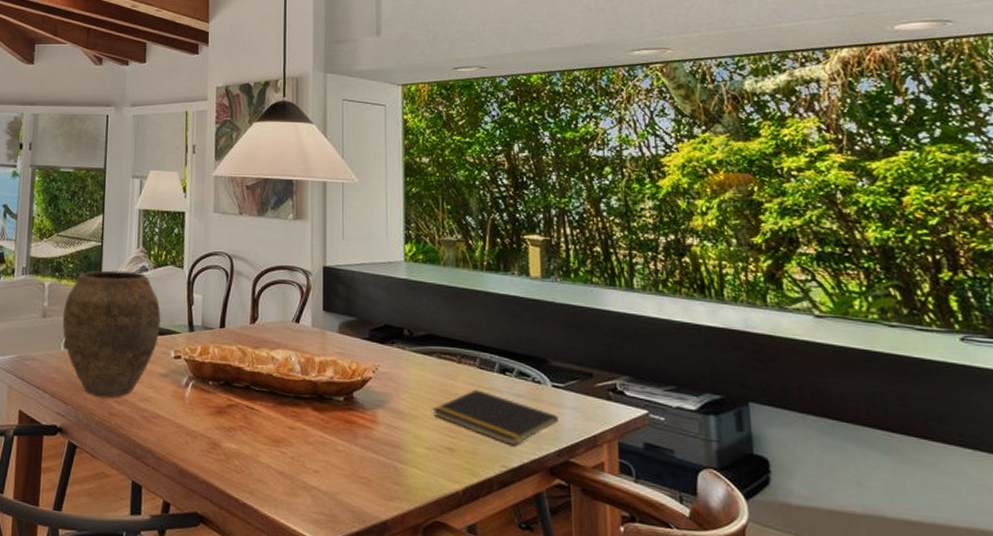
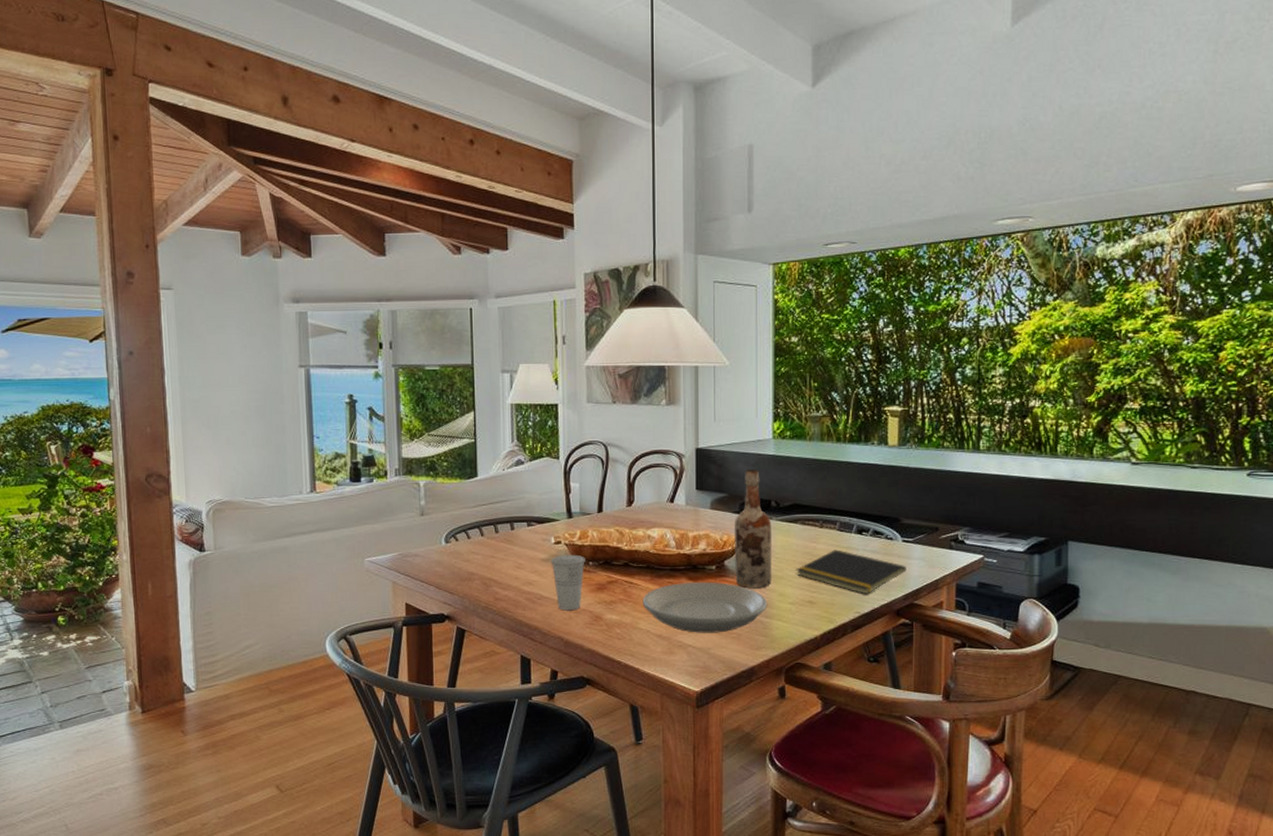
vase: present [62,270,161,398] -> none [441,465,539,585]
cup: none [169,371,205,435] -> present [550,554,585,611]
plate: none [264,413,402,476] -> present [642,581,768,633]
wine bottle: none [363,292,405,428] -> present [734,469,772,589]

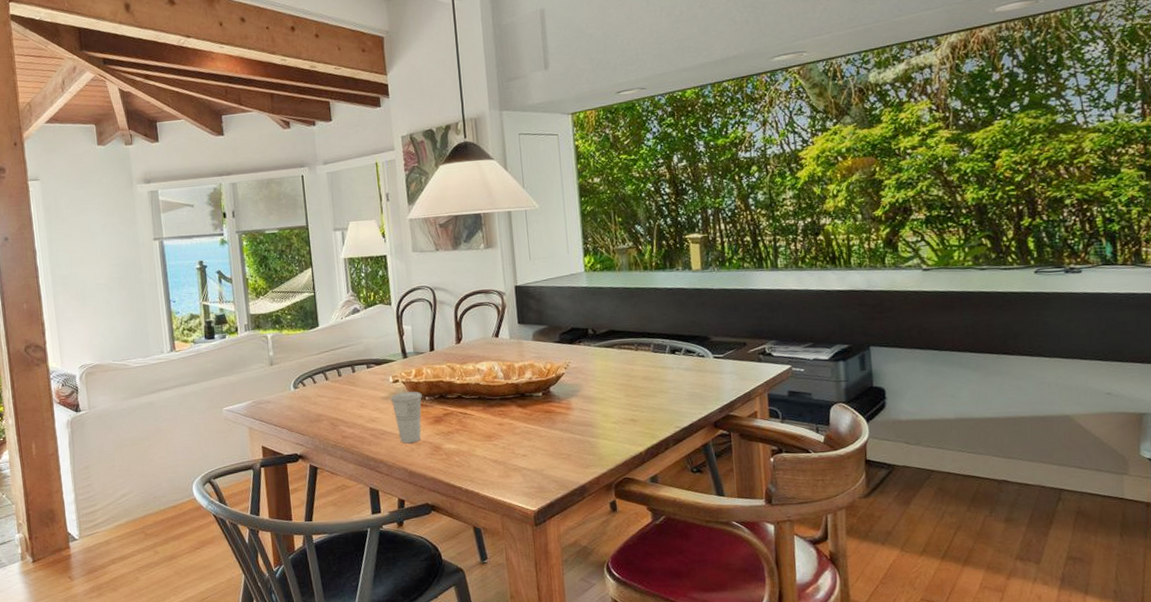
plate: present [642,581,768,633] -> none [477,408,593,456]
wine bottle: present [734,469,772,589] -> none [555,301,595,412]
notepad: present [796,549,906,595] -> none [616,369,720,410]

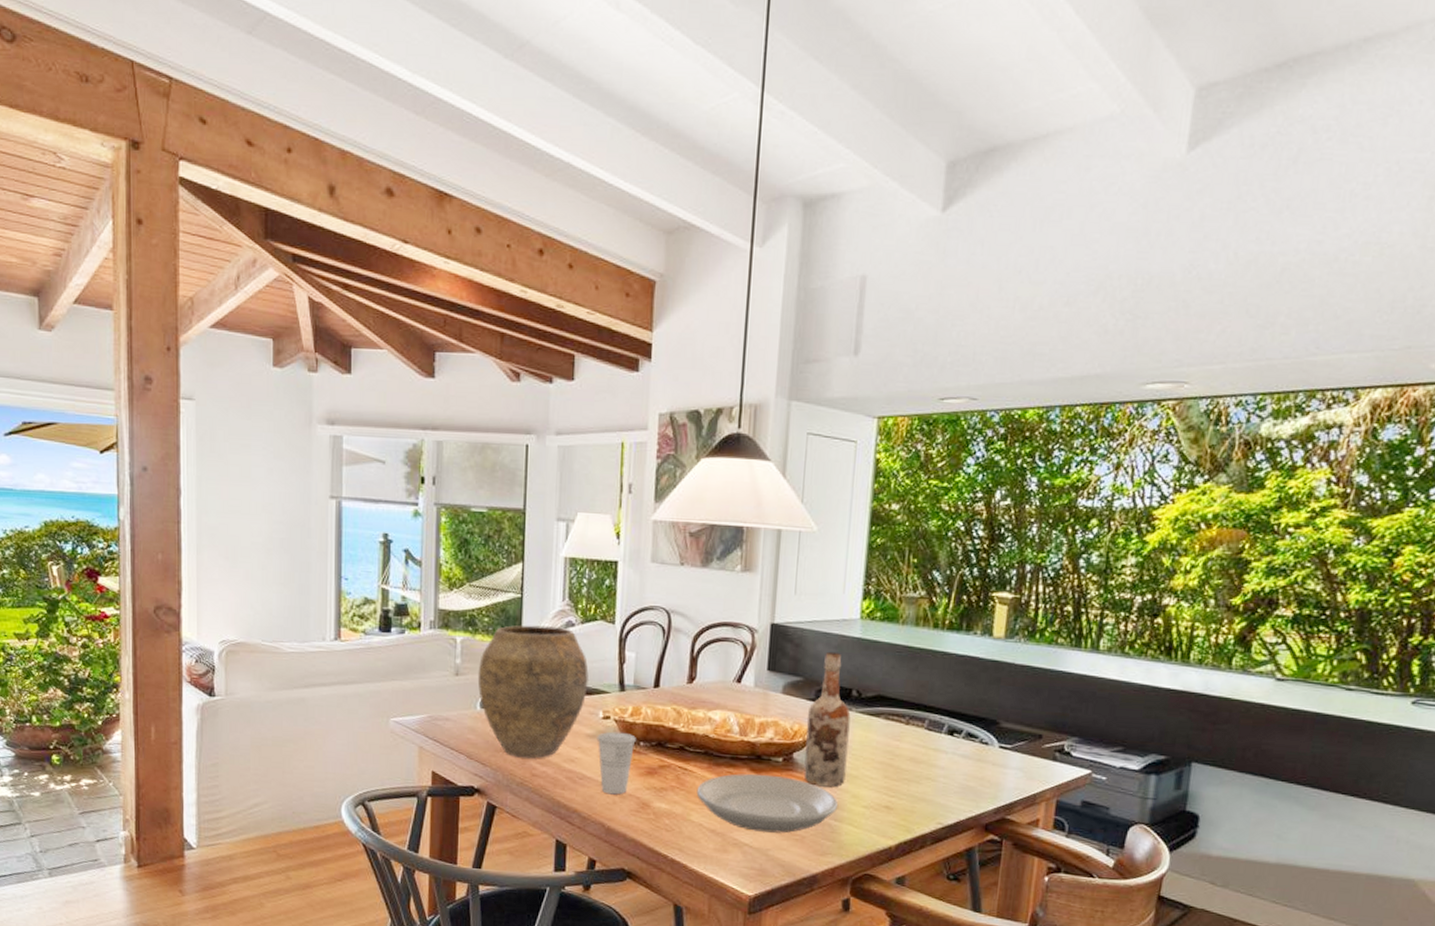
vase: none [288,314,377,425] -> present [477,624,589,759]
plate: none [477,408,593,456] -> present [696,774,838,833]
wine bottle: none [555,301,595,412] -> present [803,651,851,787]

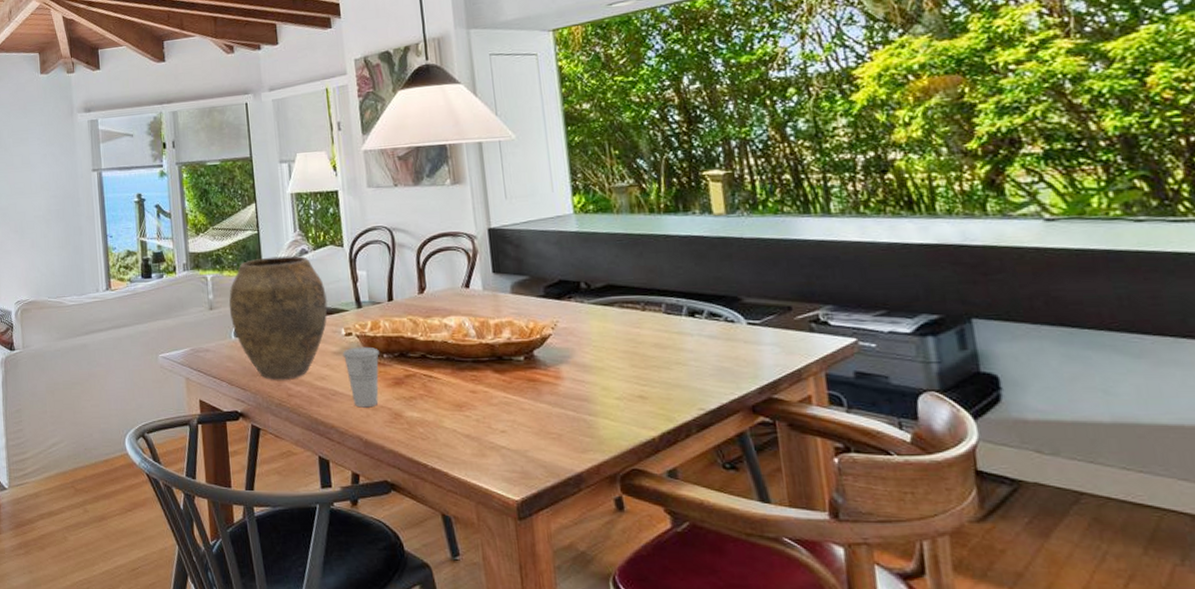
plate: present [696,774,838,833] -> none [445,374,590,433]
wine bottle: present [803,651,851,787] -> none [539,247,592,382]

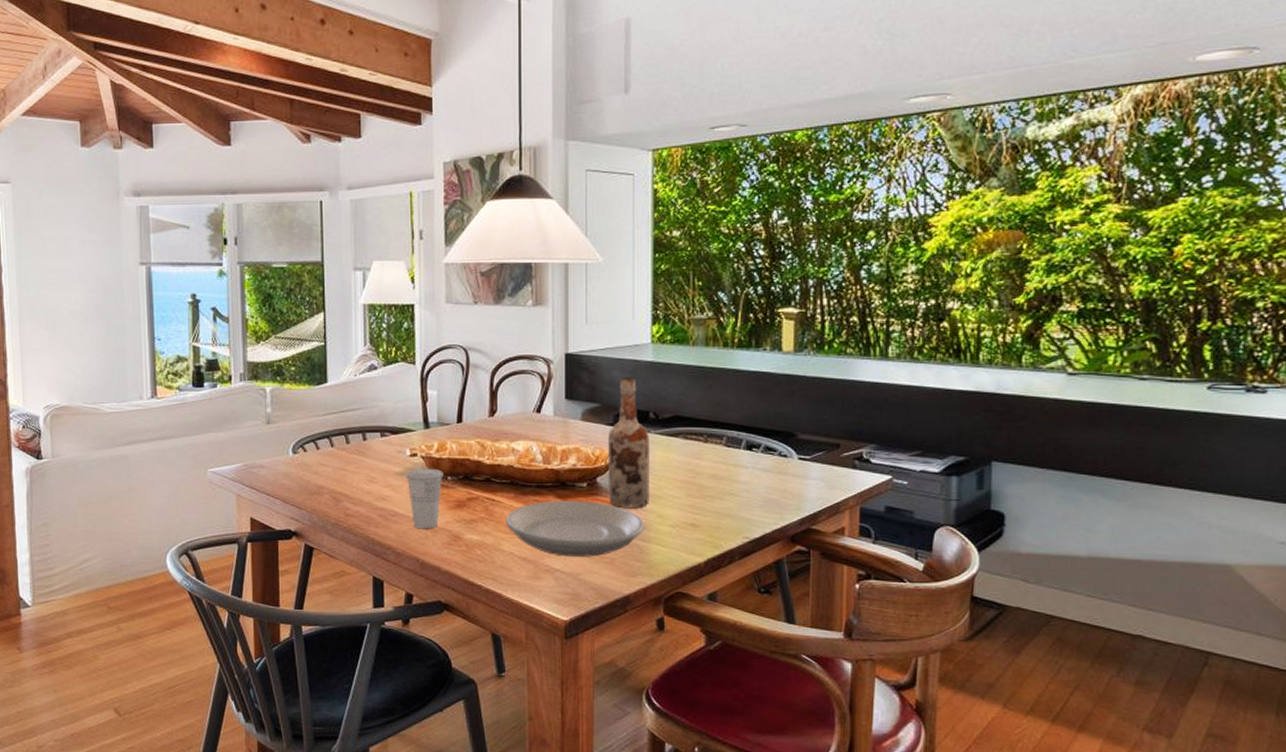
vase: present [229,255,328,380] -> none [288,371,394,499]
plate: none [445,374,590,433] -> present [505,500,645,557]
wine bottle: none [539,247,592,382] -> present [607,376,650,509]

